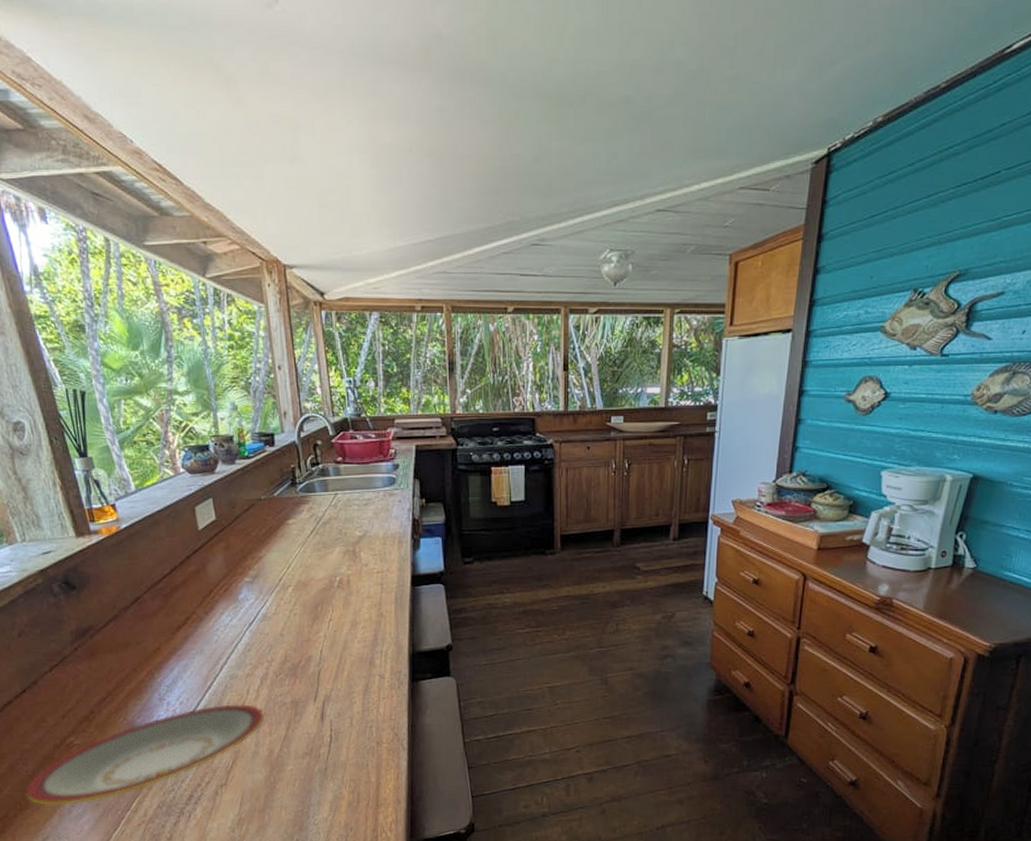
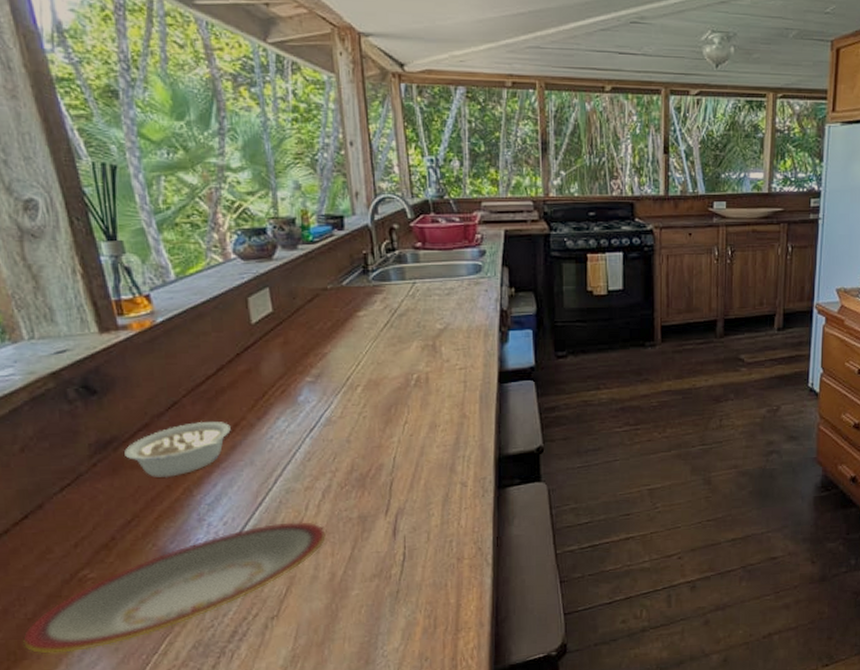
legume: none [99,615,184,662] -> present [124,422,231,477]

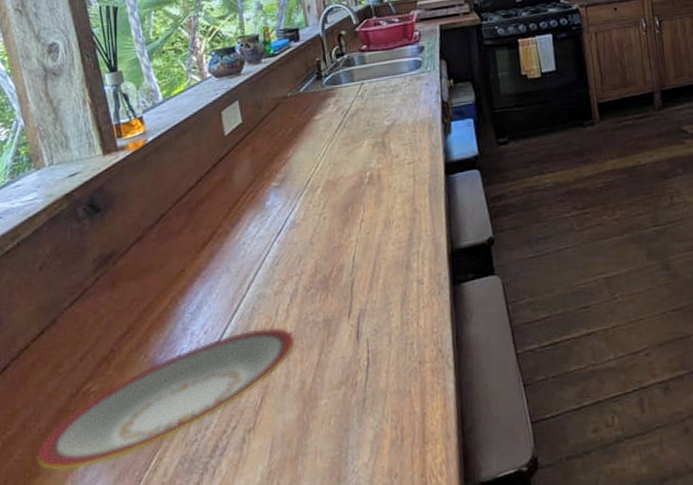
legume: present [124,422,231,477] -> none [122,231,209,289]

